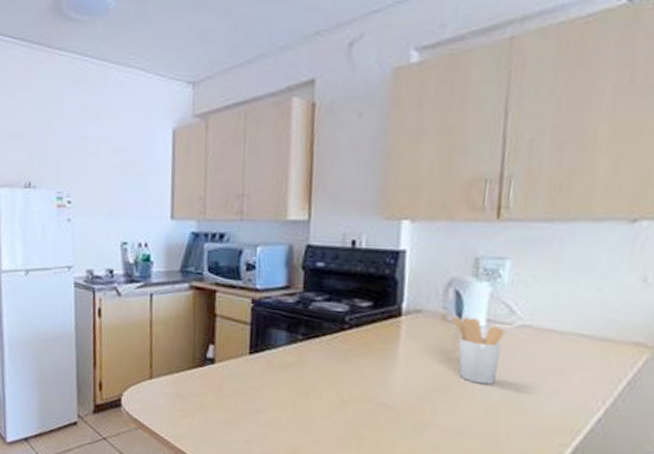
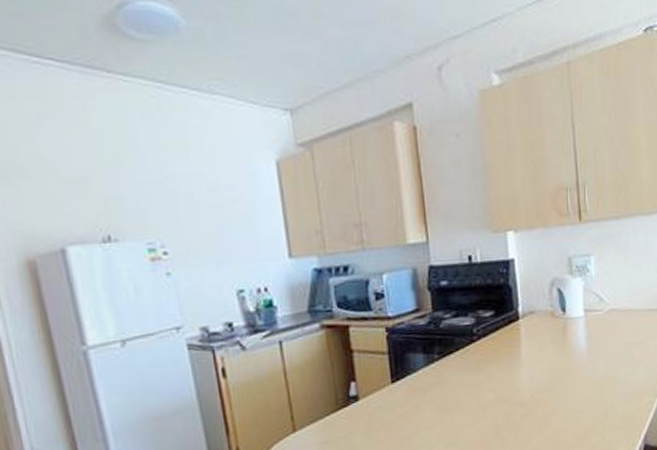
utensil holder: present [452,316,506,385] -> none [559,310,599,367]

